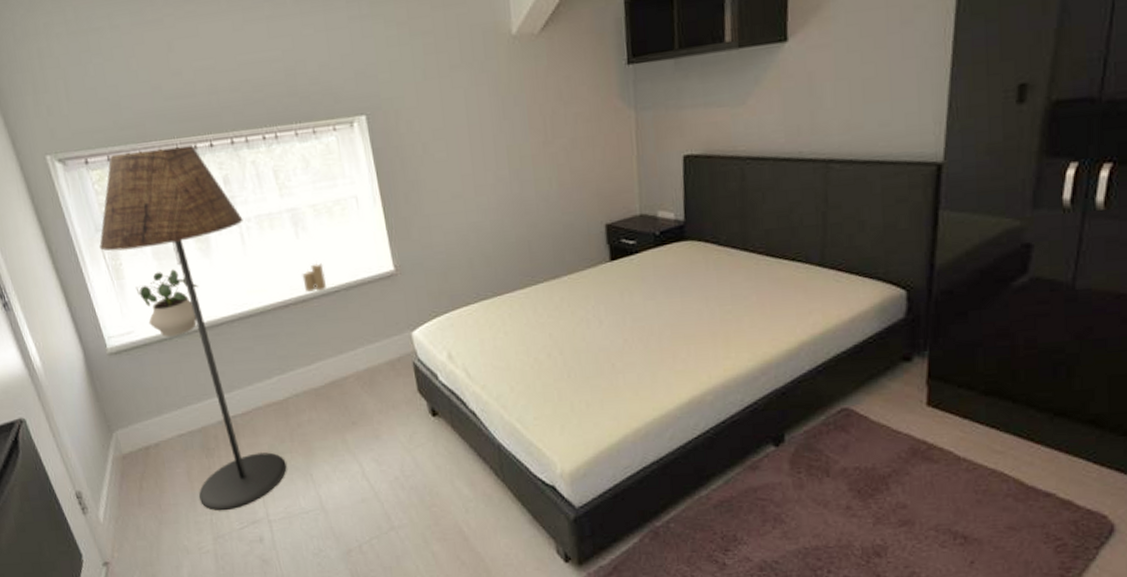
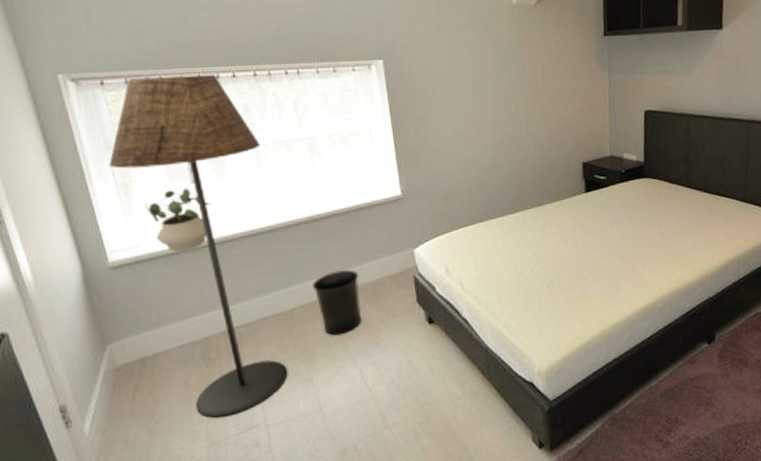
candle: present [302,261,326,292] -> none [315,184,337,212]
waste bin: none [305,354,360,427] -> present [312,269,362,336]

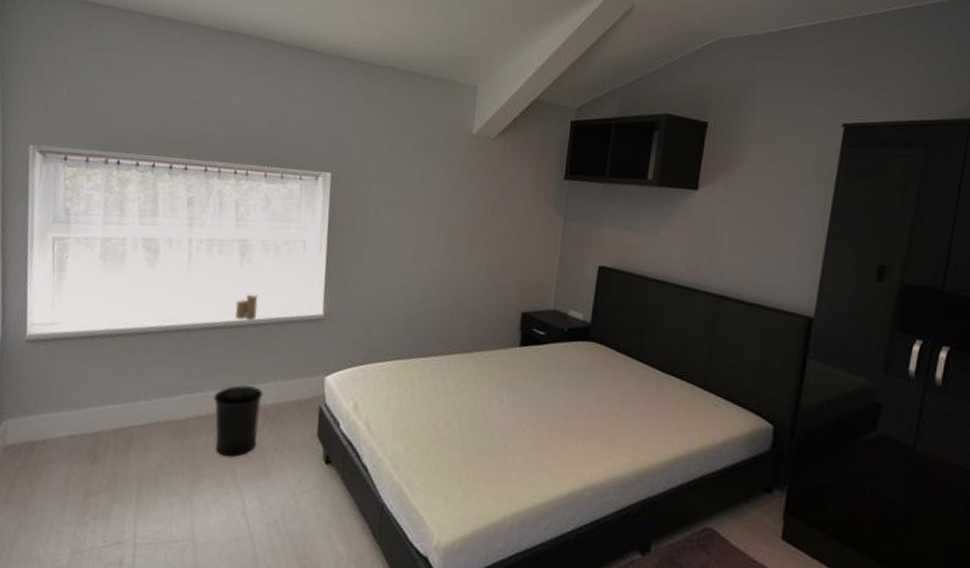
floor lamp: present [109,74,288,418] -> none [52,157,196,525]
potted plant: present [144,188,212,252] -> none [73,271,136,337]
candle: none [315,184,337,212] -> present [235,292,259,321]

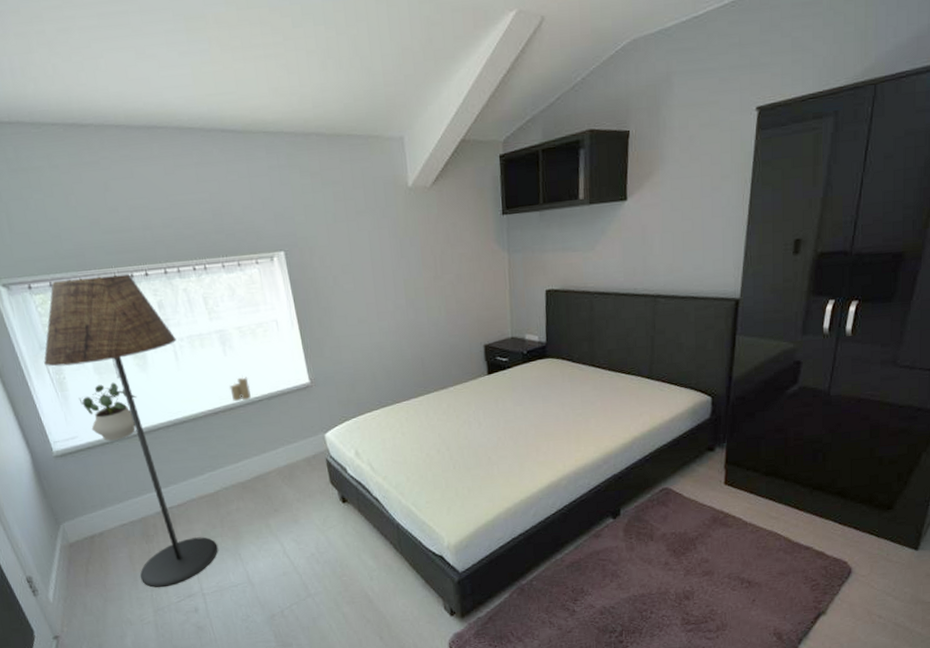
floor lamp: none [52,157,196,525] -> present [44,273,218,587]
potted plant: none [73,271,136,337] -> present [78,382,137,441]
waste bin: present [213,384,264,457] -> none [233,453,281,514]

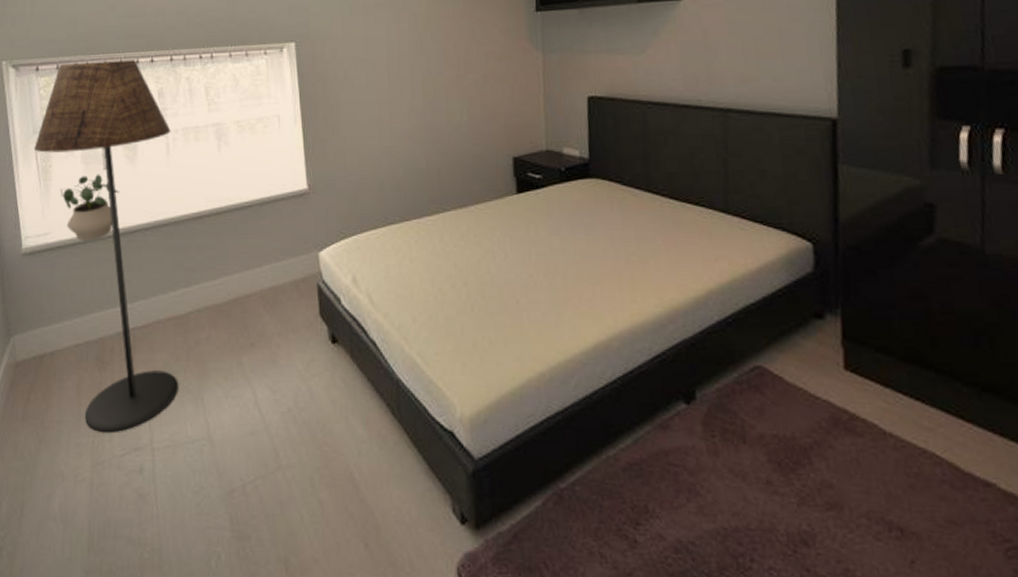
candle: present [229,375,251,401] -> none [219,175,241,205]

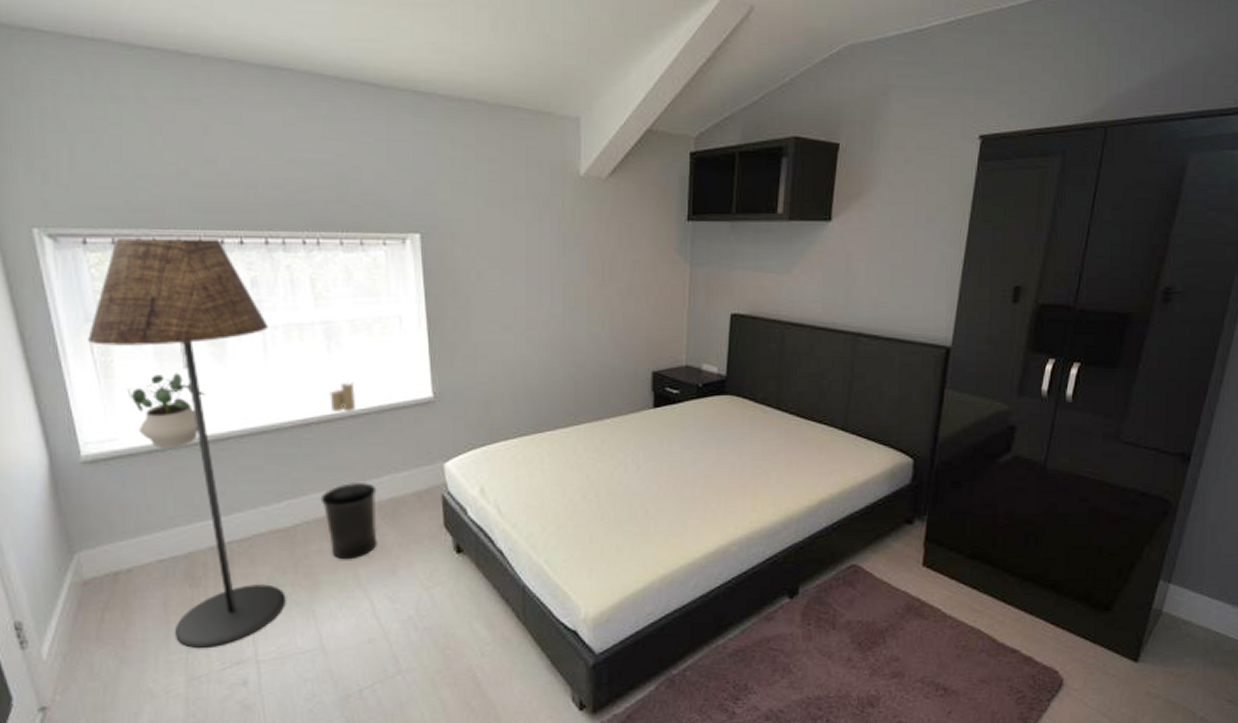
waste bin: none [210,270,260,348] -> present [320,481,378,560]
candle: none [219,175,241,205] -> present [329,379,355,411]

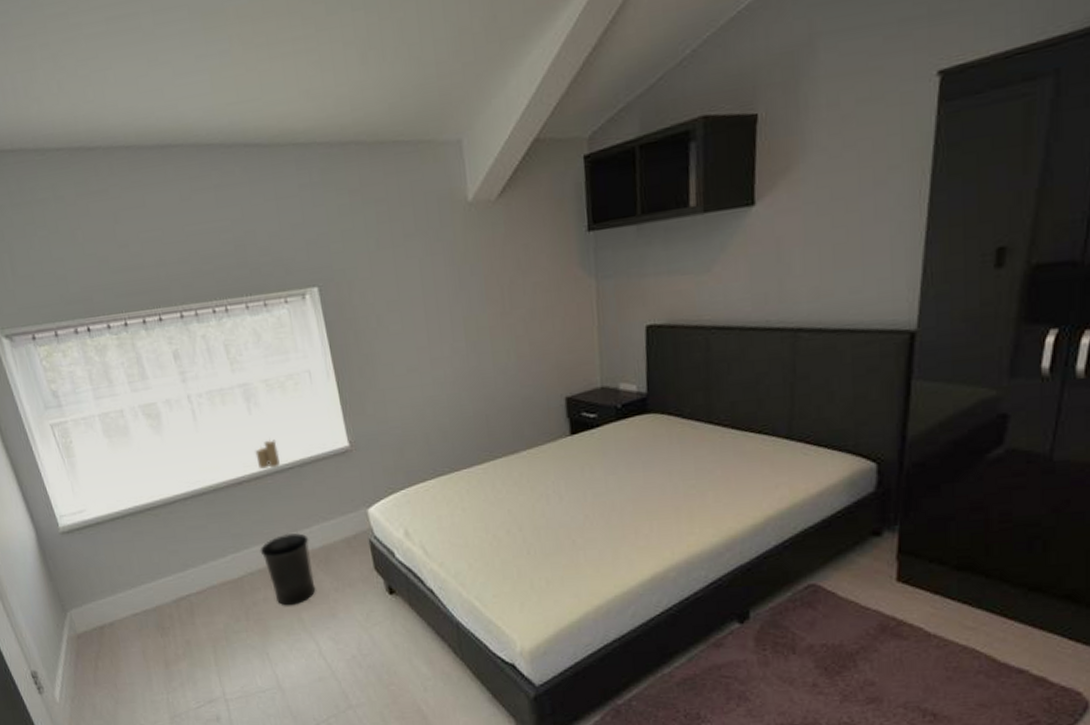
floor lamp: present [88,237,286,648] -> none [49,319,243,689]
potted plant: present [127,373,206,448] -> none [86,446,151,516]

